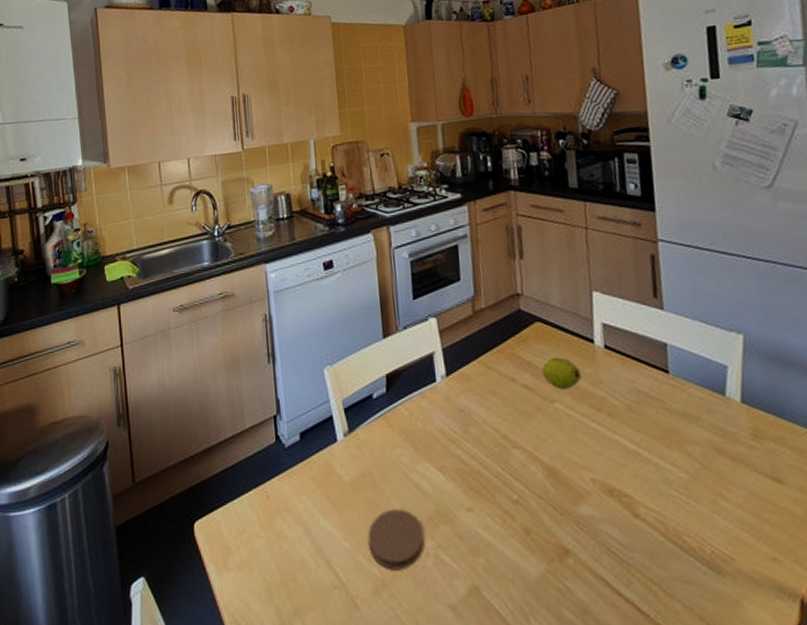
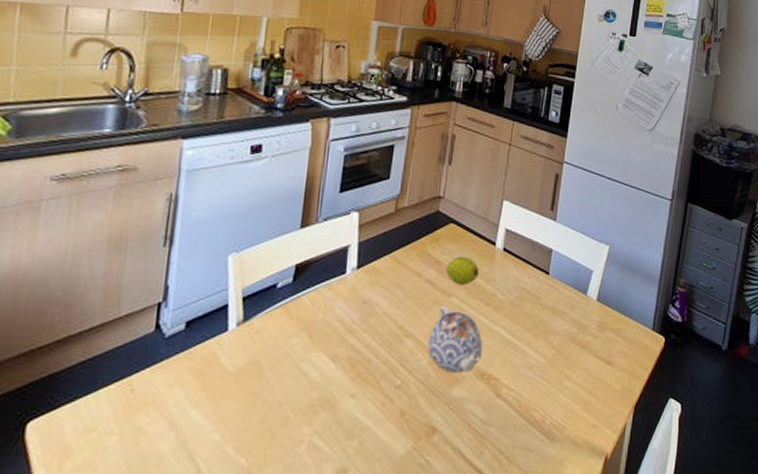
coaster: present [367,509,425,570] -> none [240,398,303,459]
teapot: none [538,412,605,488] -> present [428,305,483,373]

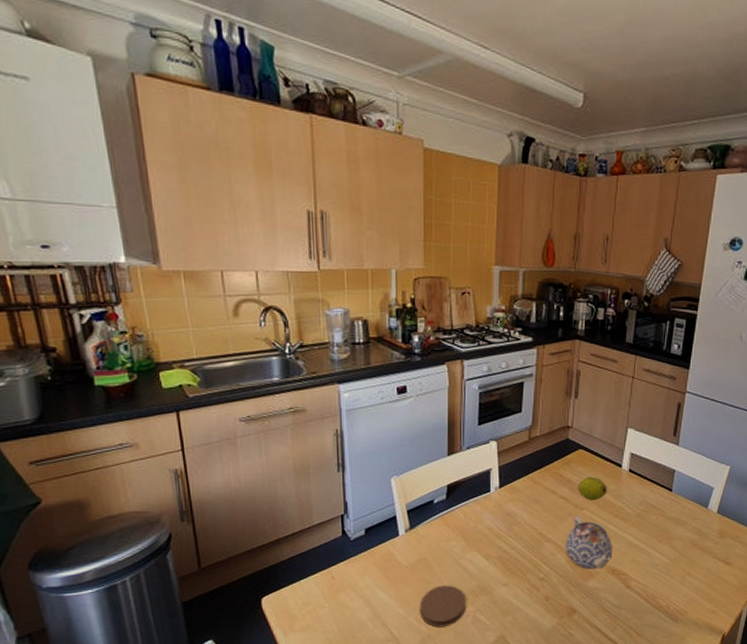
coaster: none [240,398,303,459] -> present [419,585,467,628]

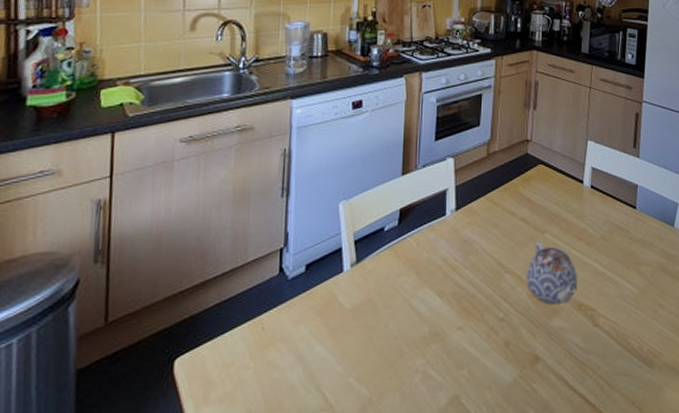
coaster: present [419,585,467,628] -> none [361,332,416,389]
fruit: present [578,476,607,501] -> none [539,194,569,222]

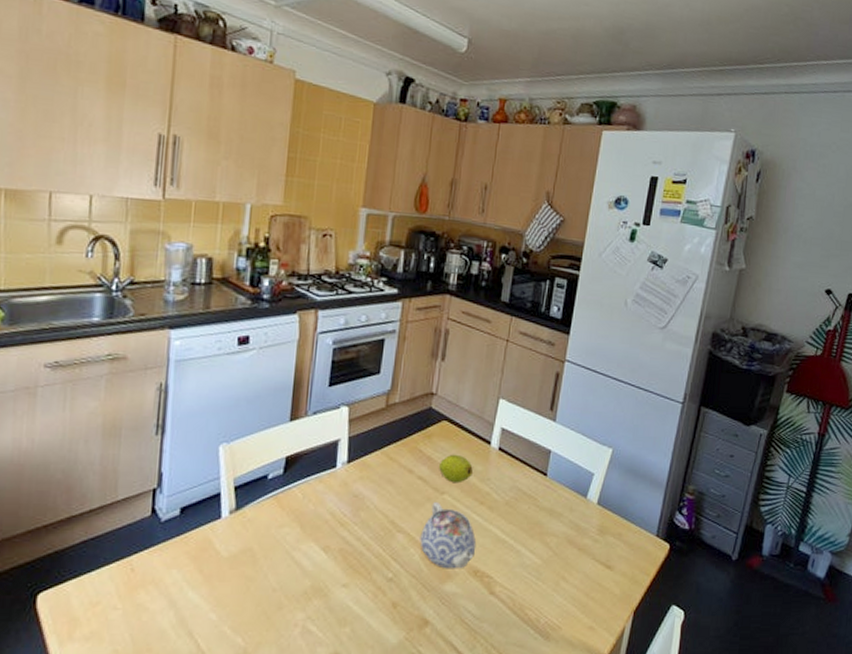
fruit: none [539,194,569,222] -> present [439,454,473,484]

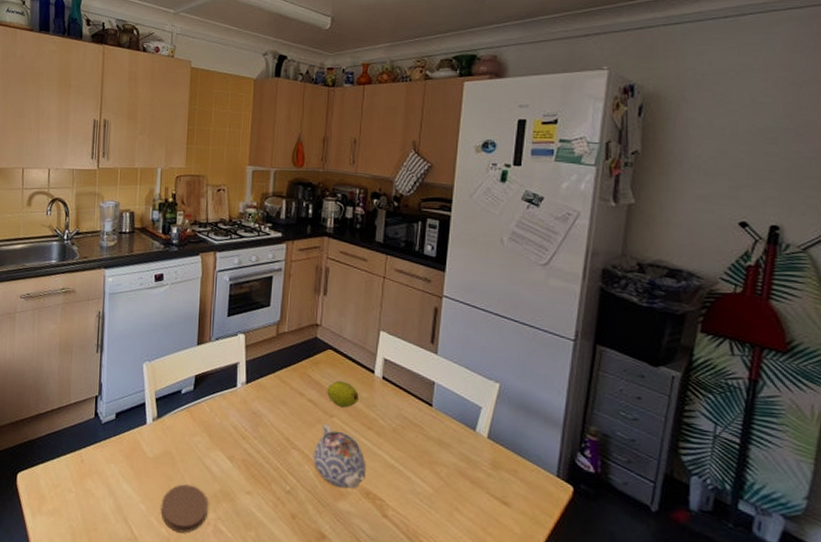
coaster: none [236,584,297,640] -> present [161,484,209,533]

